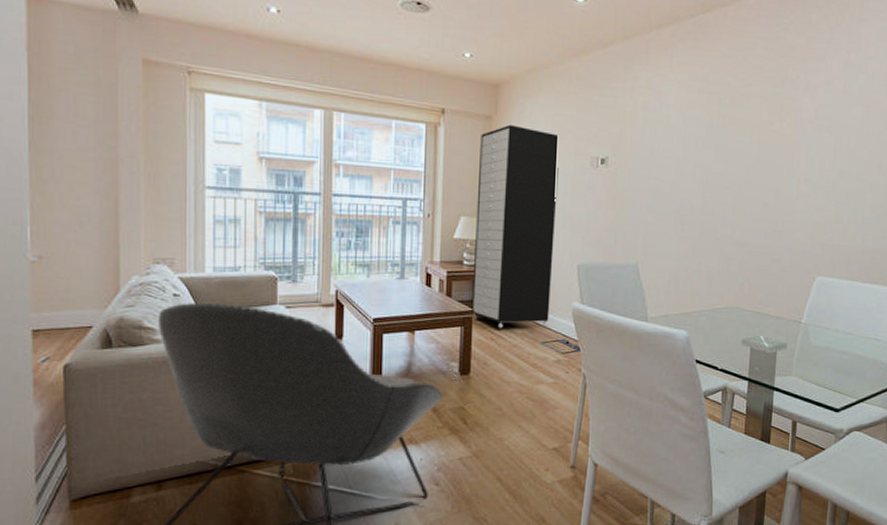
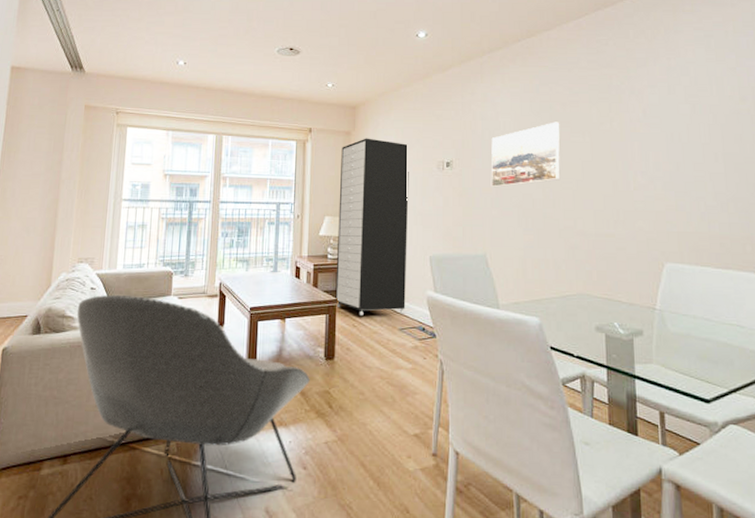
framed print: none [648,117,728,191] -> present [491,122,561,188]

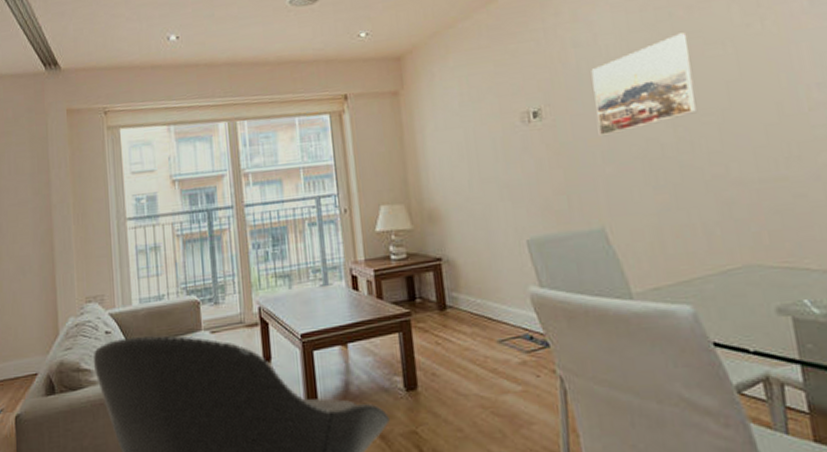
storage cabinet: present [335,138,409,315] -> none [389,95,503,329]

